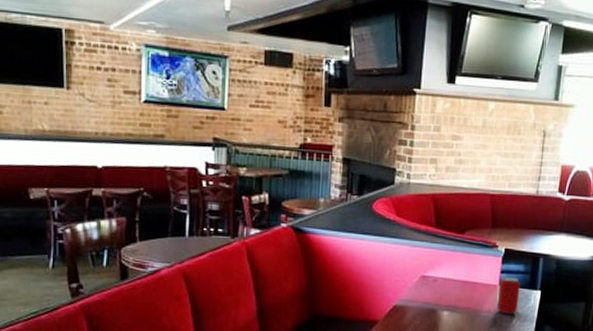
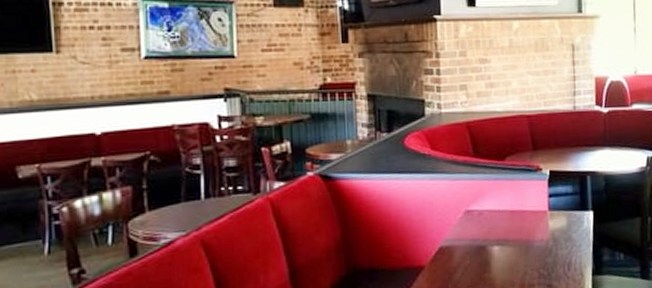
beverage can: present [496,276,521,314] -> none [548,199,572,241]

